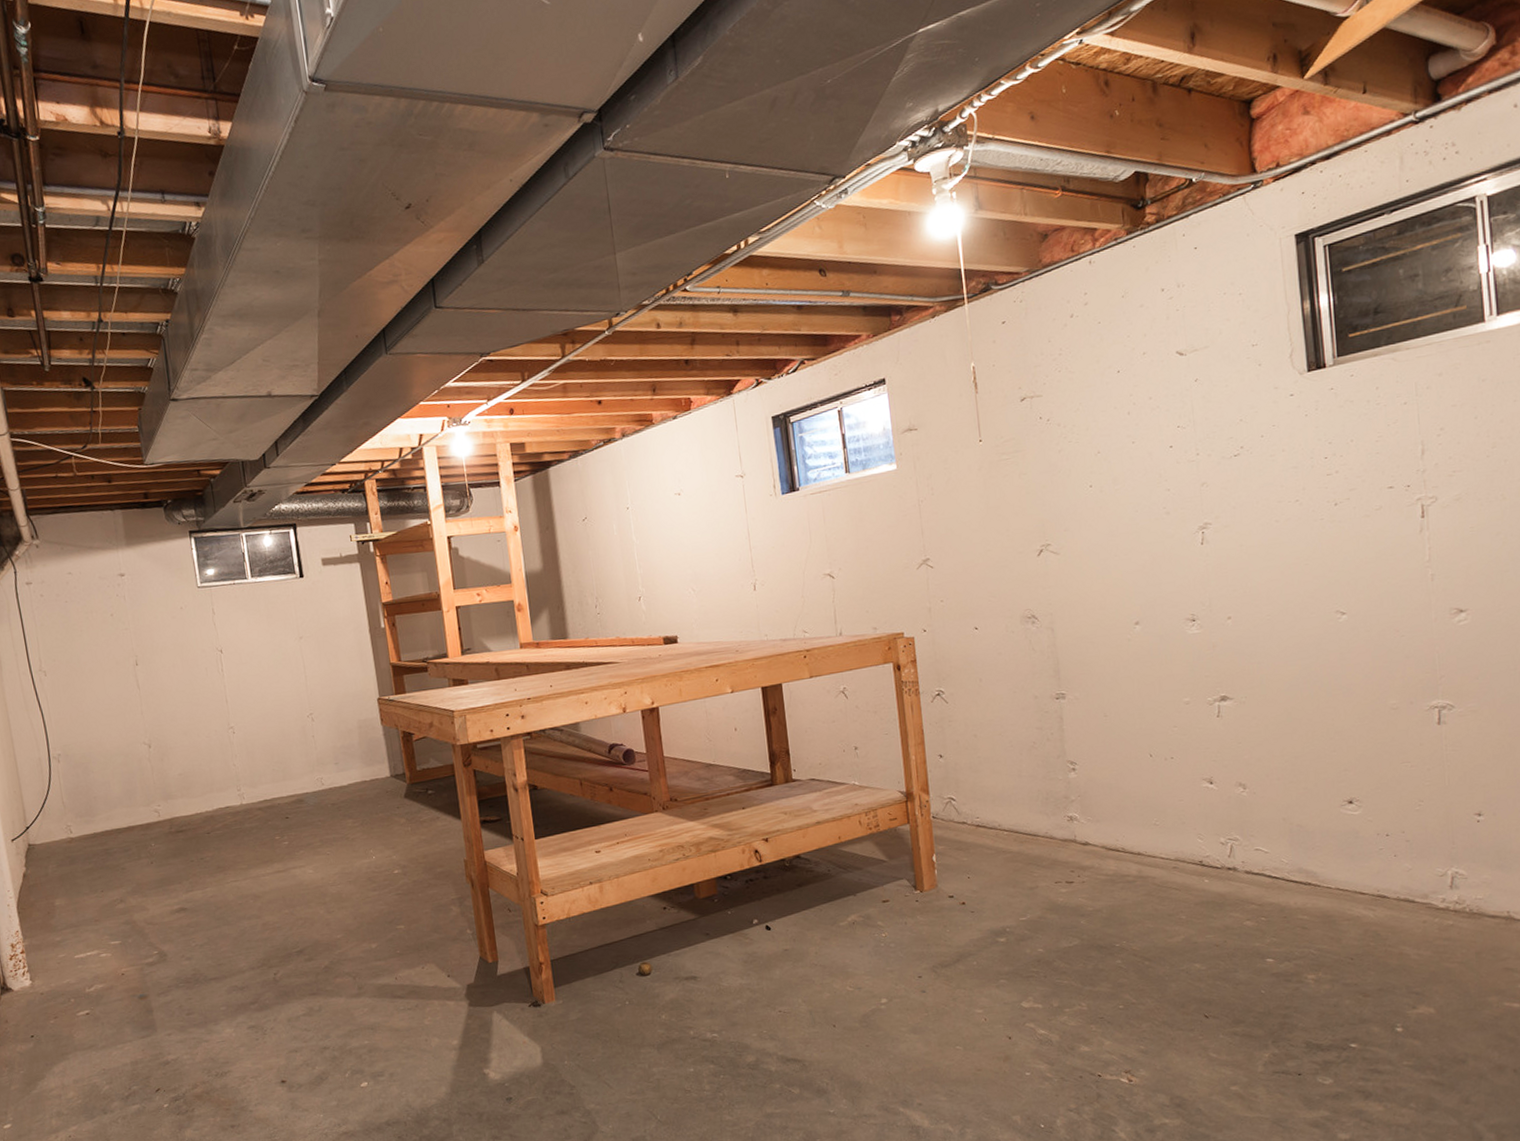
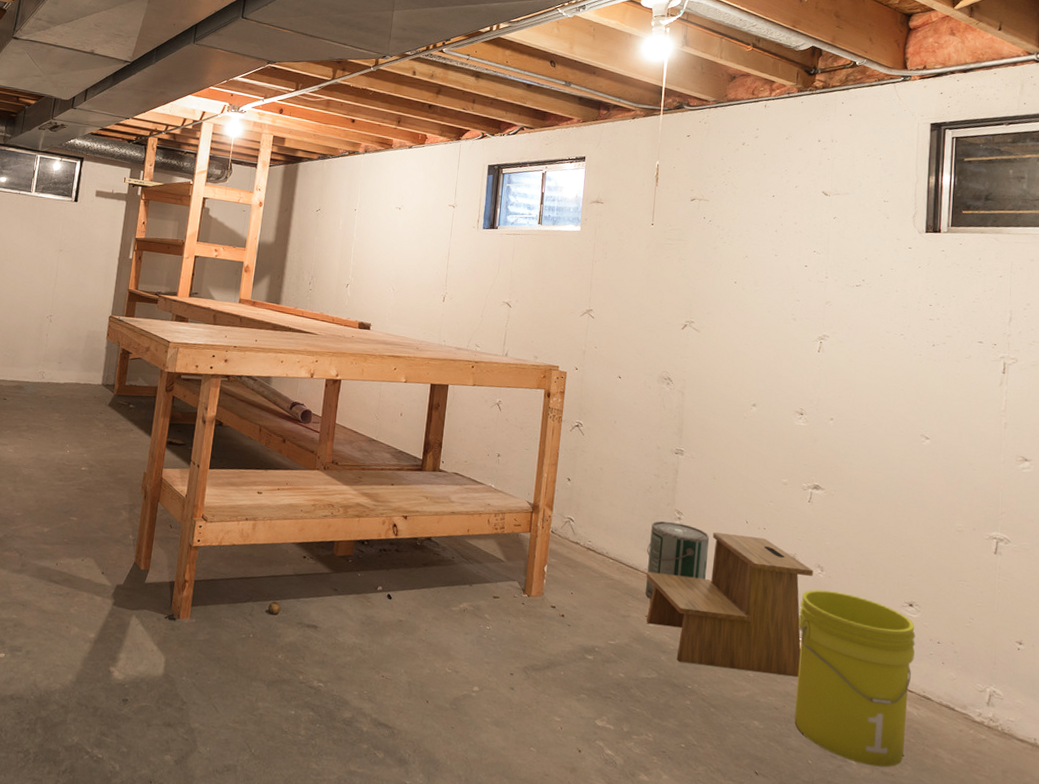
paint can: none [1043,774,1115,864] -> present [645,521,710,599]
step stool: none [1047,768,1236,922] -> present [646,532,813,677]
bucket: none [1225,806,1365,981] -> present [794,589,916,767]

